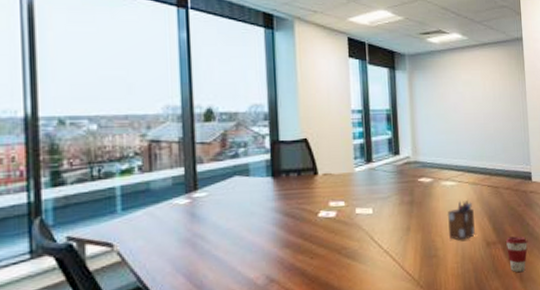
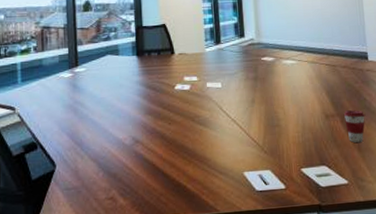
desk organizer: present [447,199,475,240] -> none [288,76,314,112]

